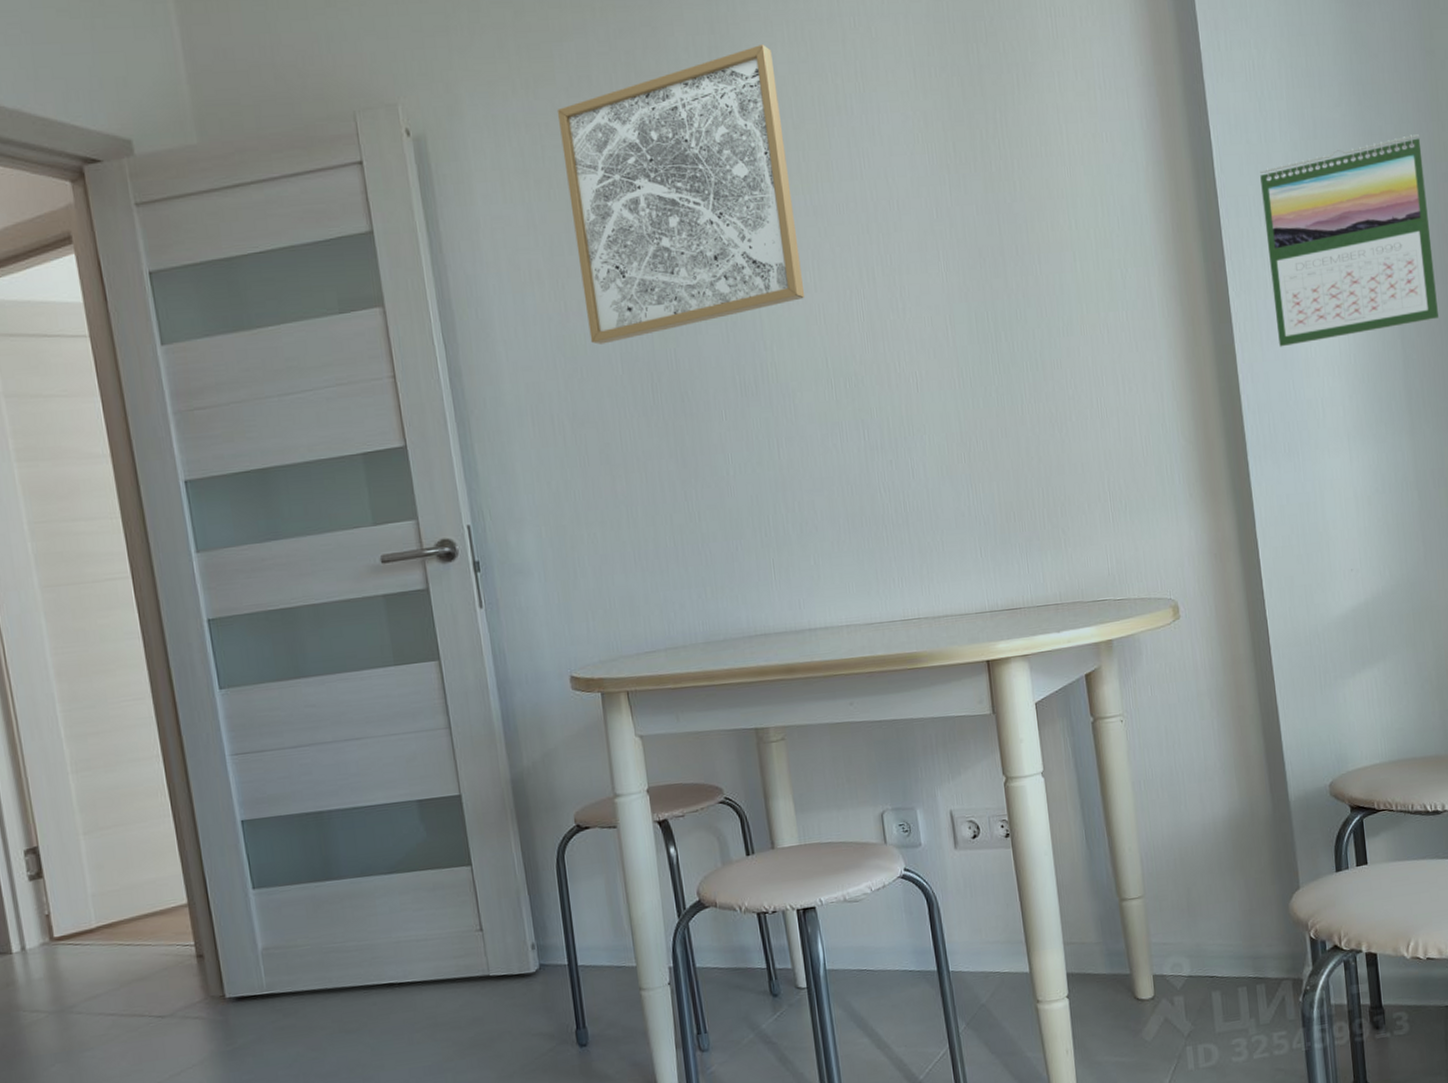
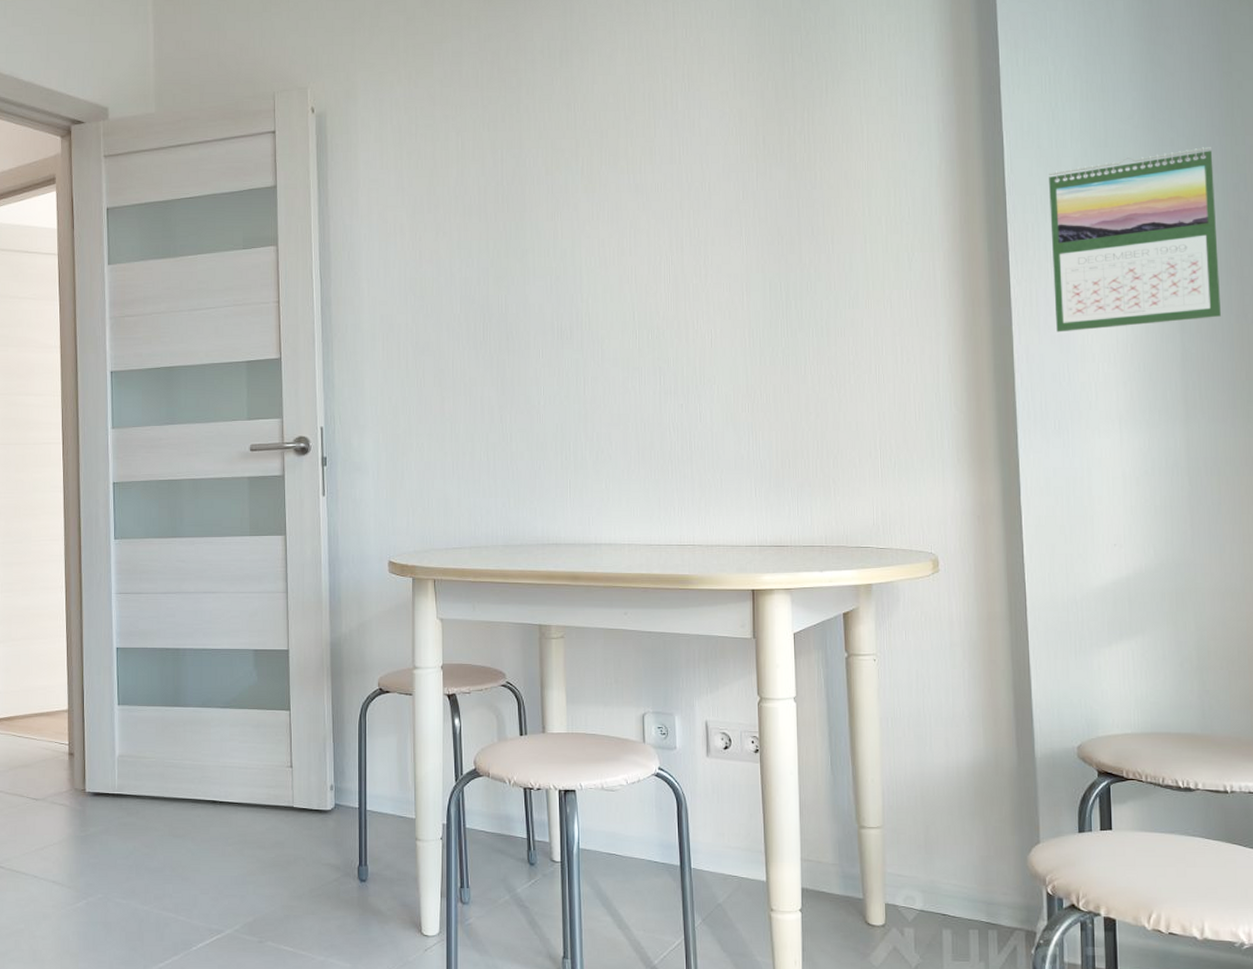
wall art: present [557,45,805,345] -> none [431,50,621,287]

